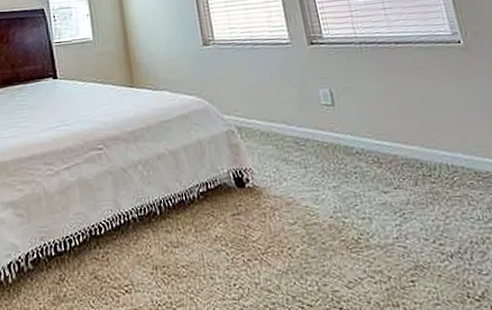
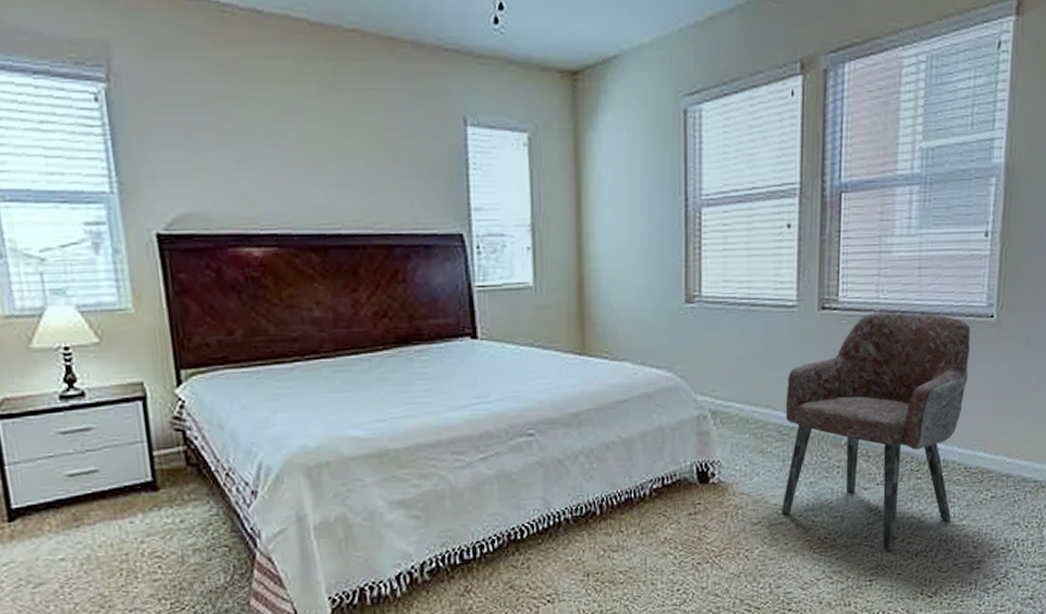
armchair: none [294,43,477,253] -> present [782,312,971,552]

